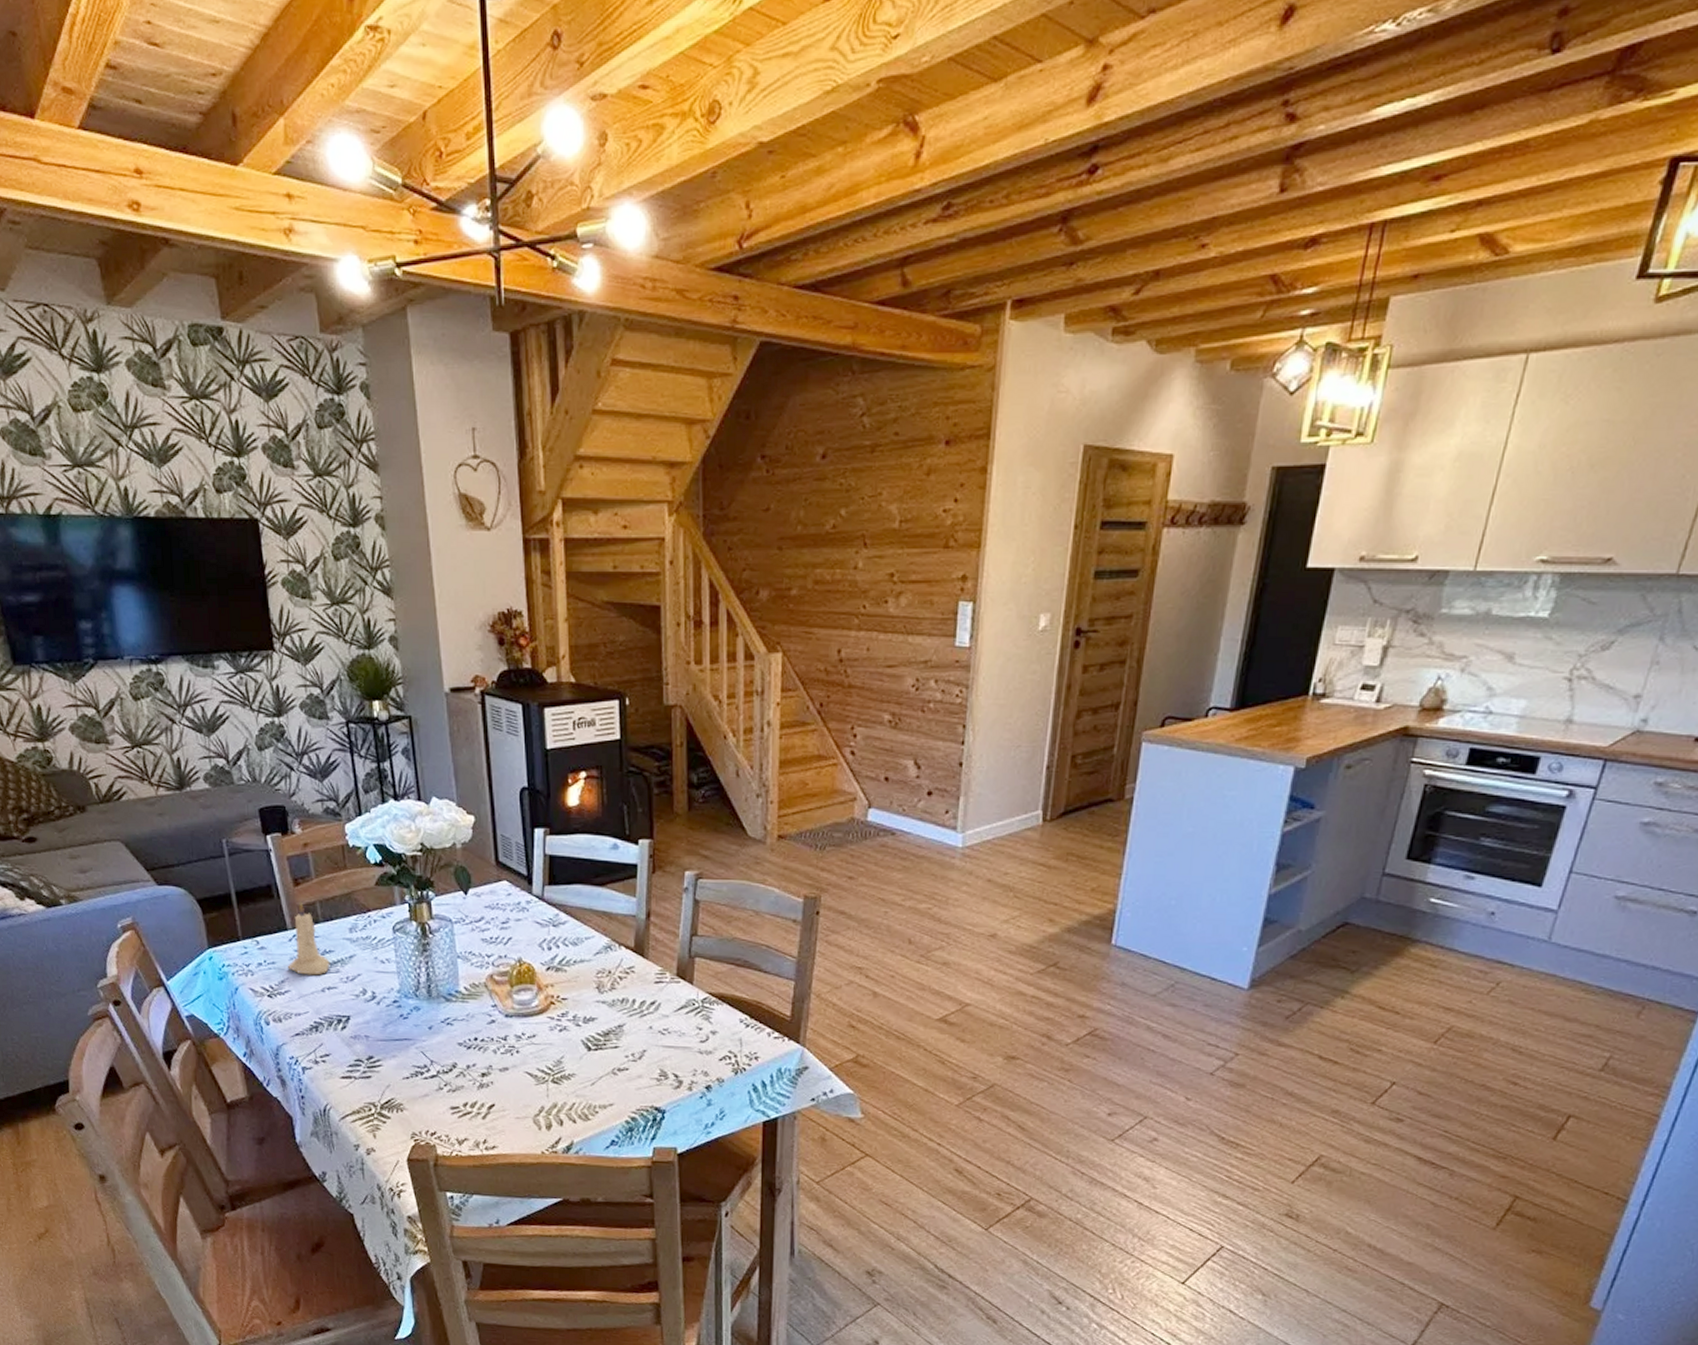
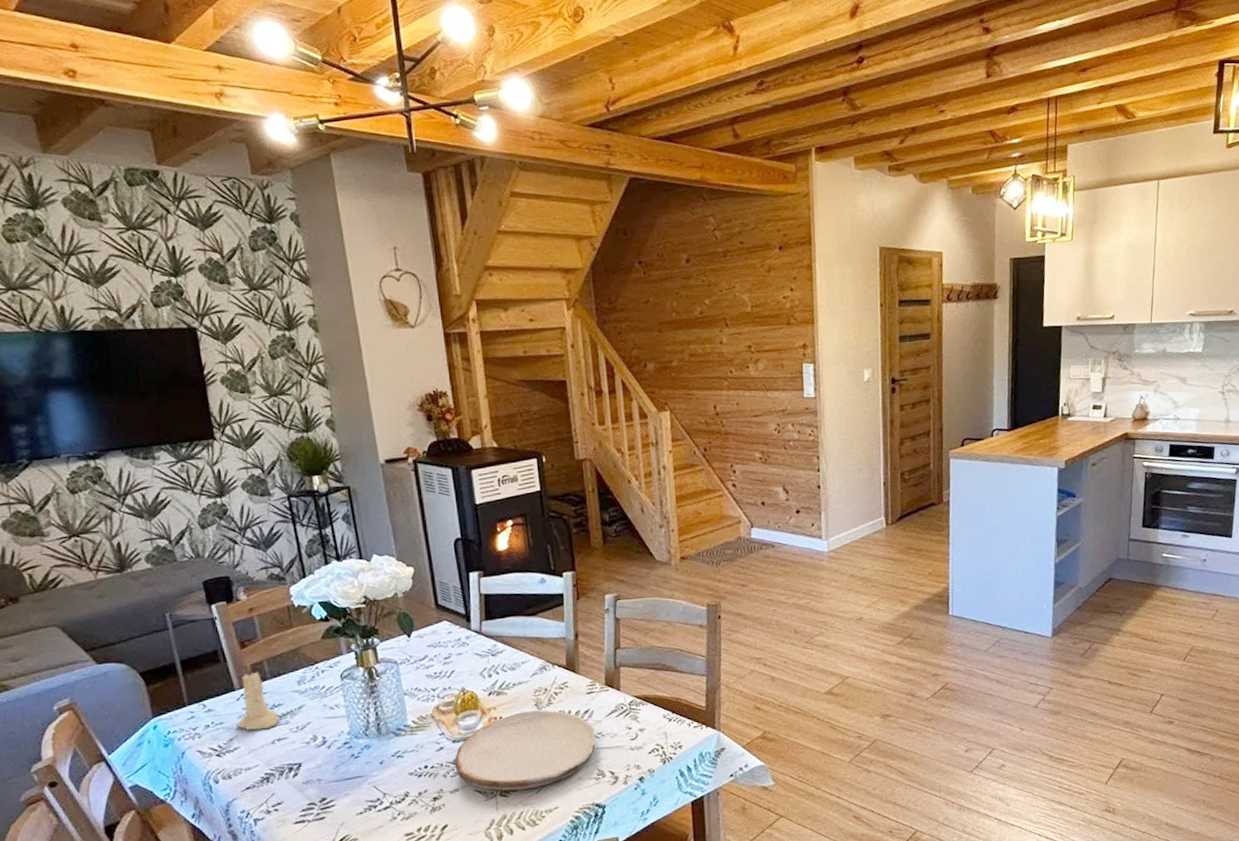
plate: none [506,993,660,1080] -> present [454,710,595,791]

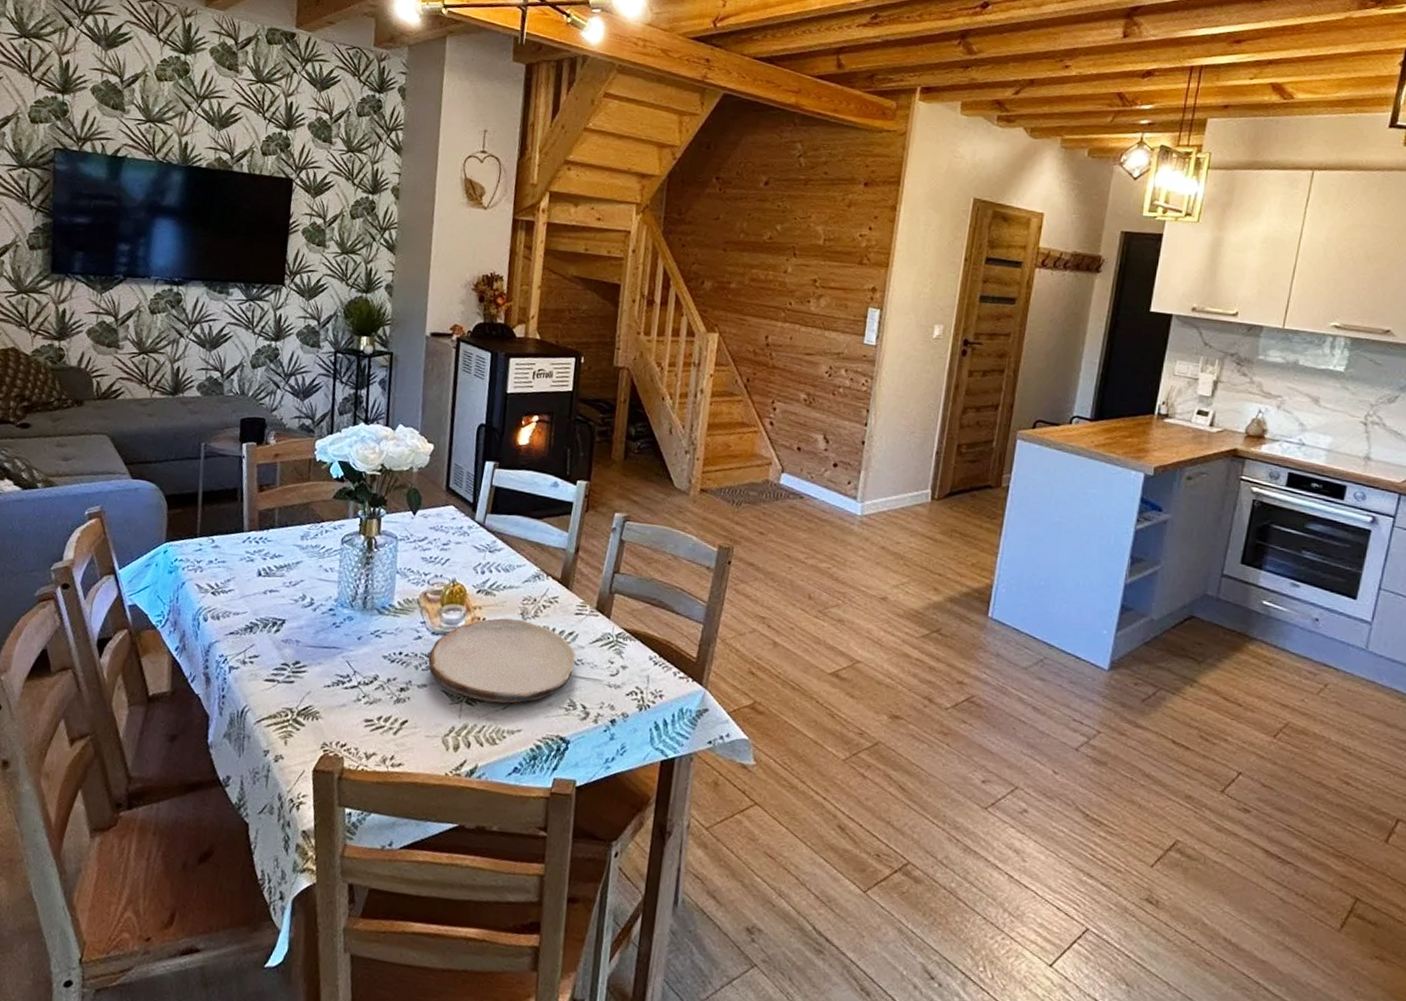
candle: present [235,662,280,731] -> none [235,506,277,577]

